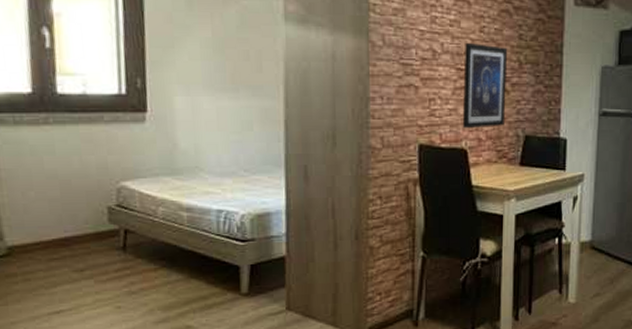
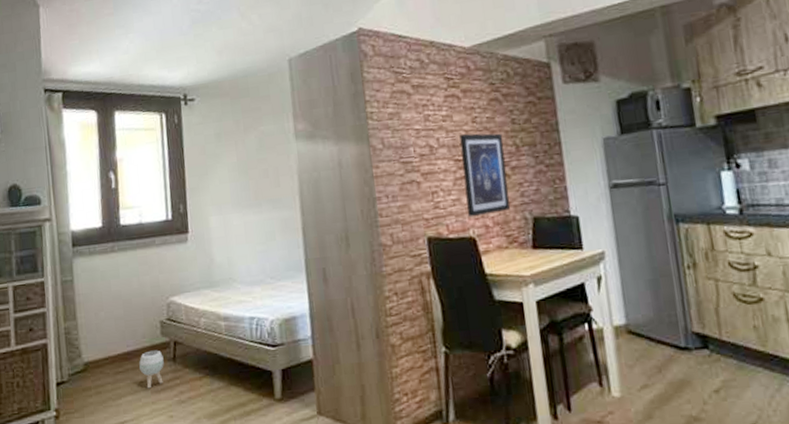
planter: none [80,237,112,278] -> present [139,350,164,389]

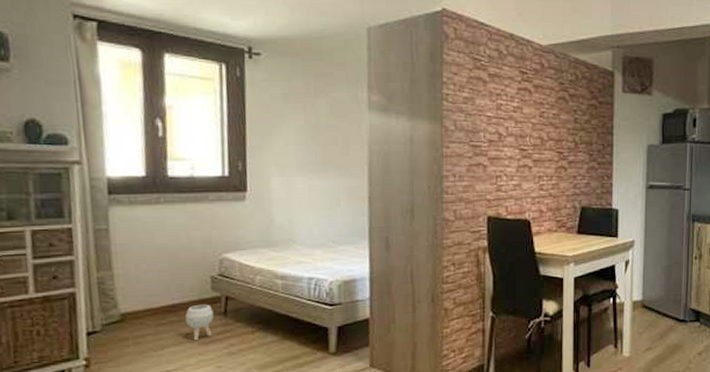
wall art: present [459,133,510,218] -> none [525,126,565,202]

